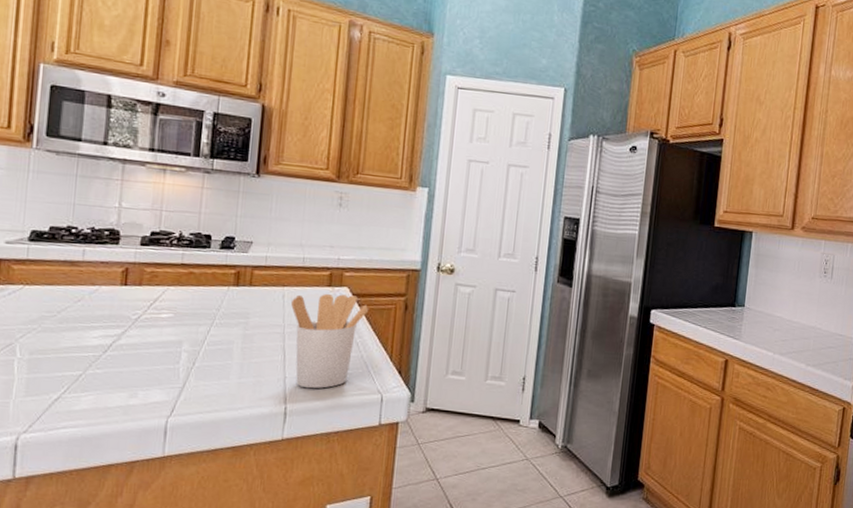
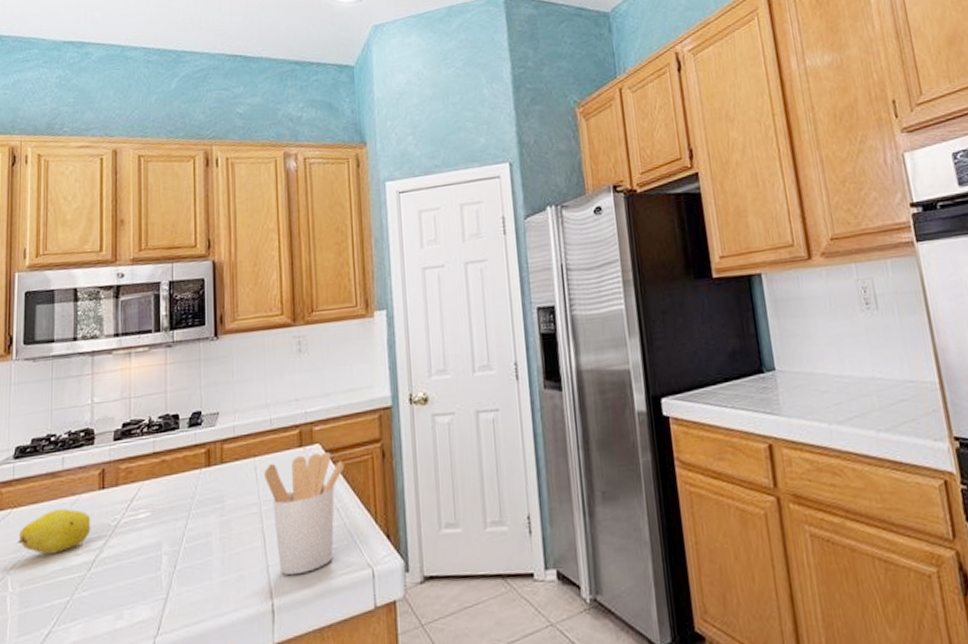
fruit: none [29,294,110,333] -> present [18,508,91,555]

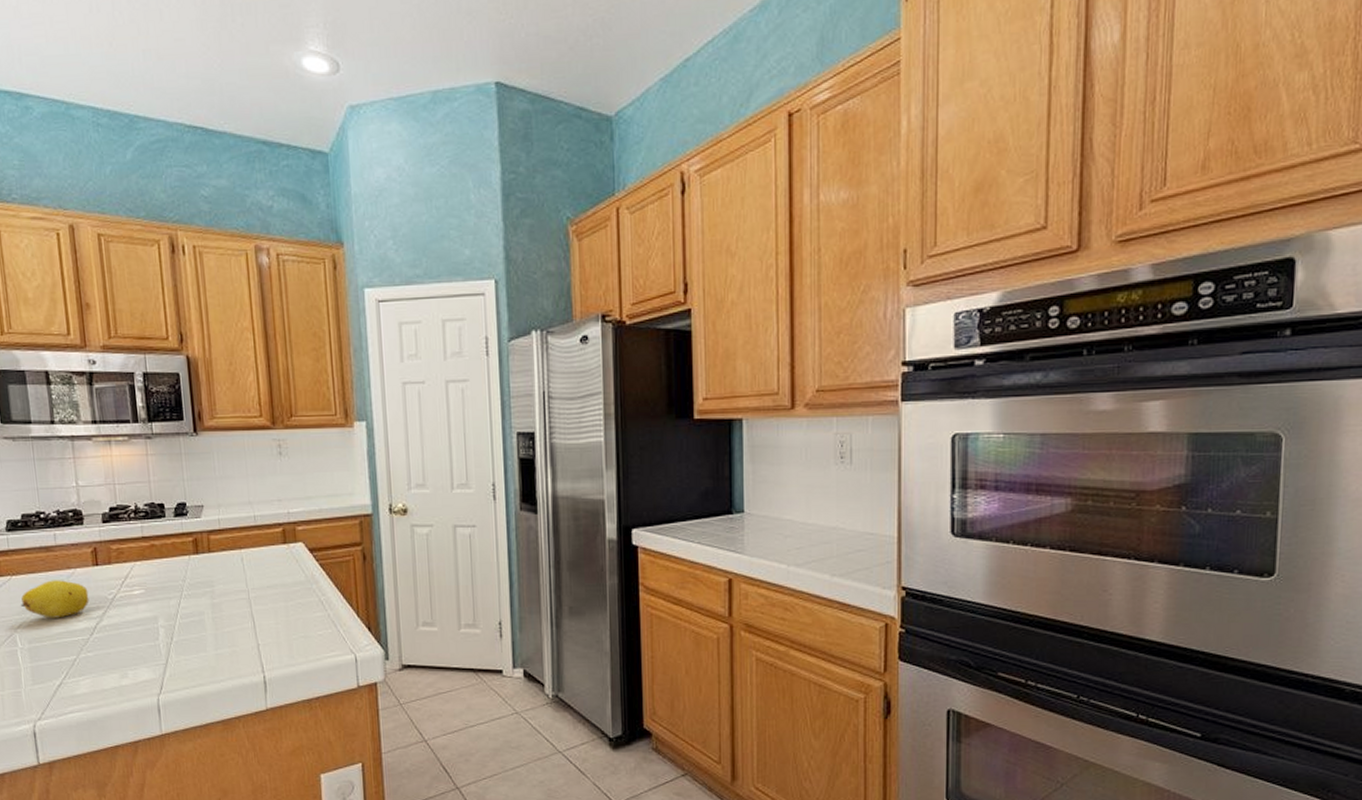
utensil holder: present [264,452,345,576] -> none [251,550,328,655]

